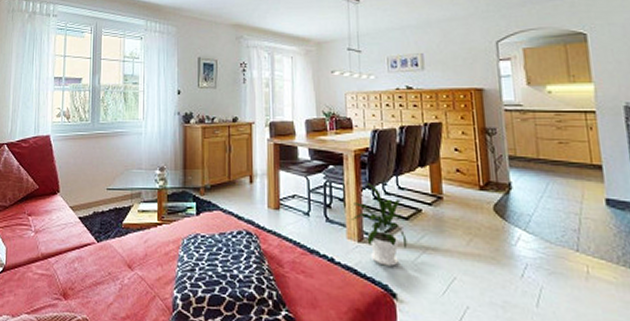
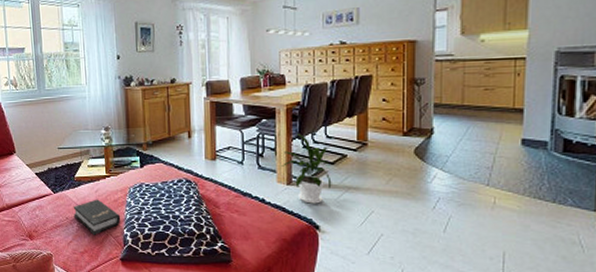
hardback book: none [117,251,171,296] -> present [73,199,121,235]

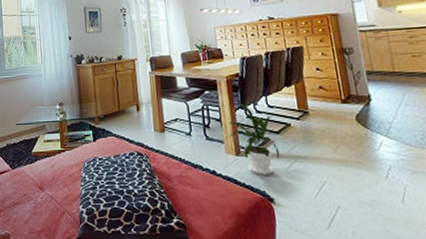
hardback book: present [73,199,121,235] -> none [30,174,77,212]

